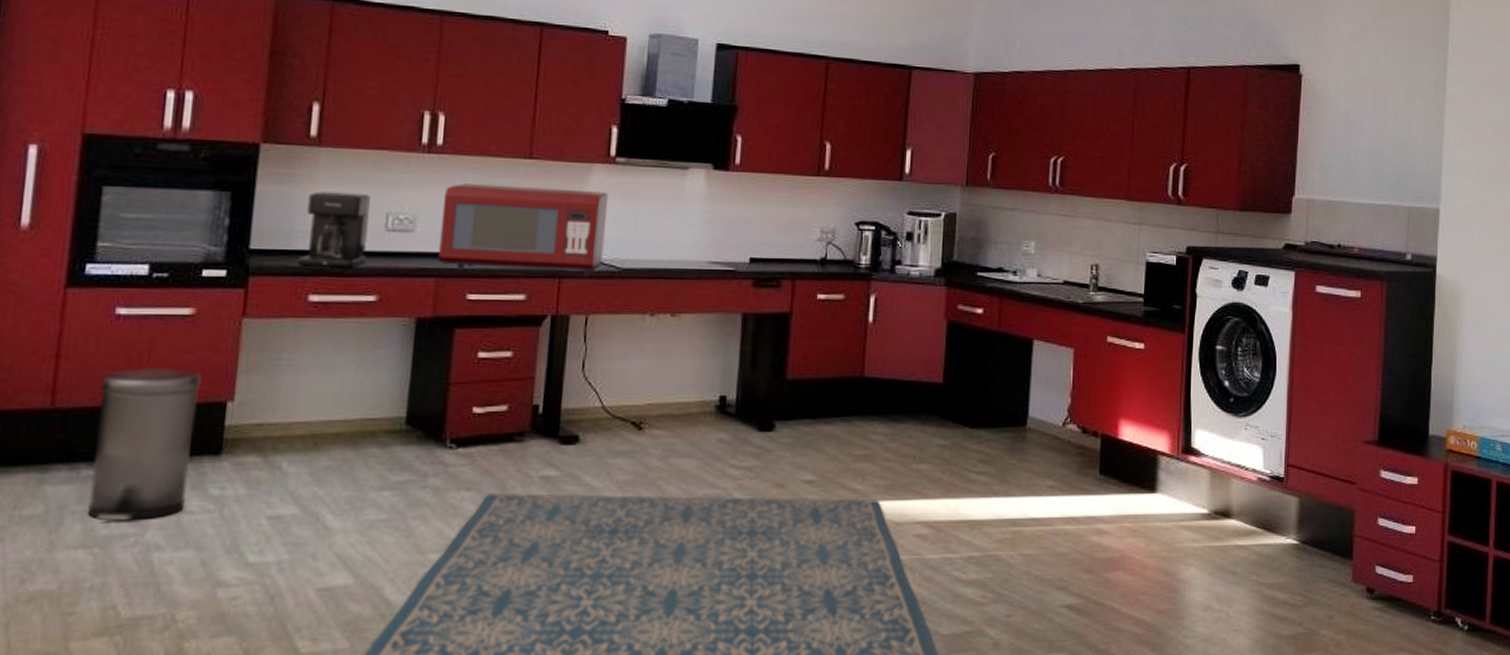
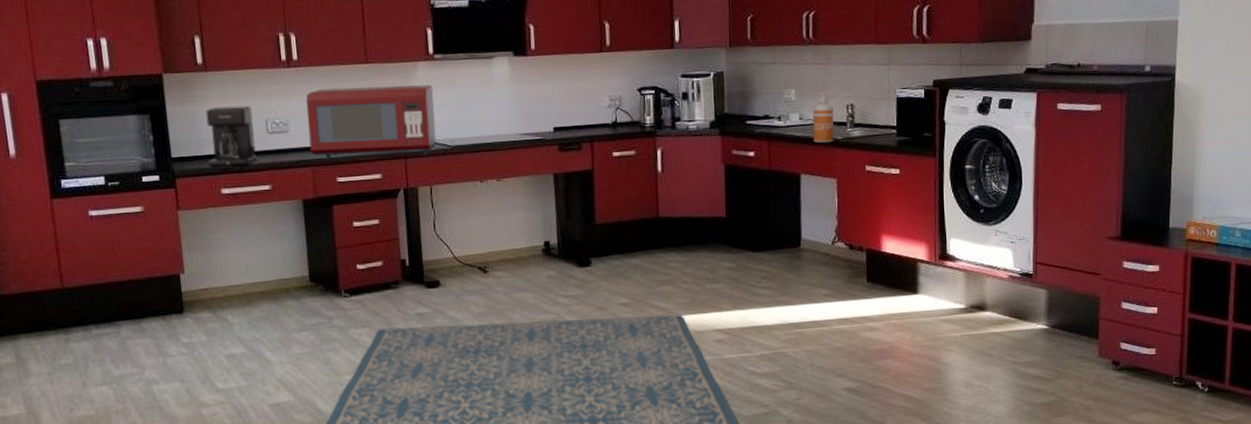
pedal bin: present [88,367,201,522] -> none [90,252,167,365]
soap dispenser: none [1051,247,1076,307] -> present [812,91,834,144]

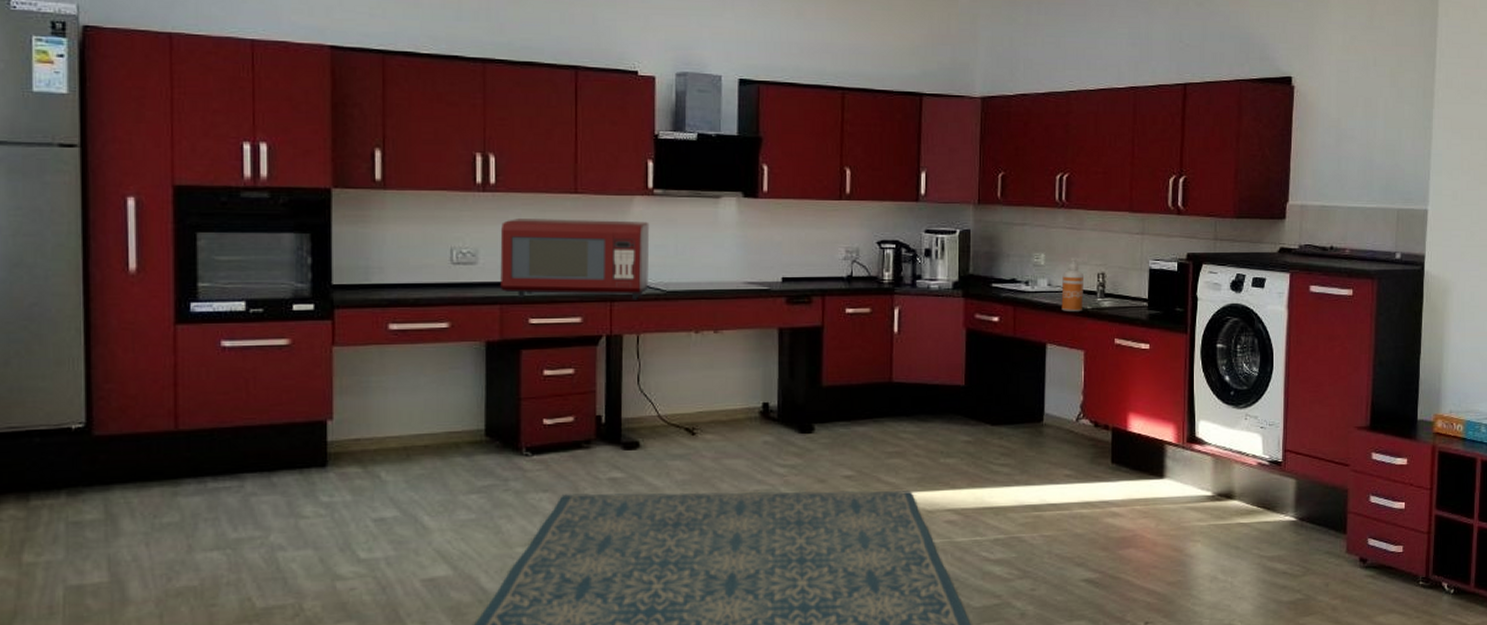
coffee maker: present [205,105,258,168] -> none [375,230,437,300]

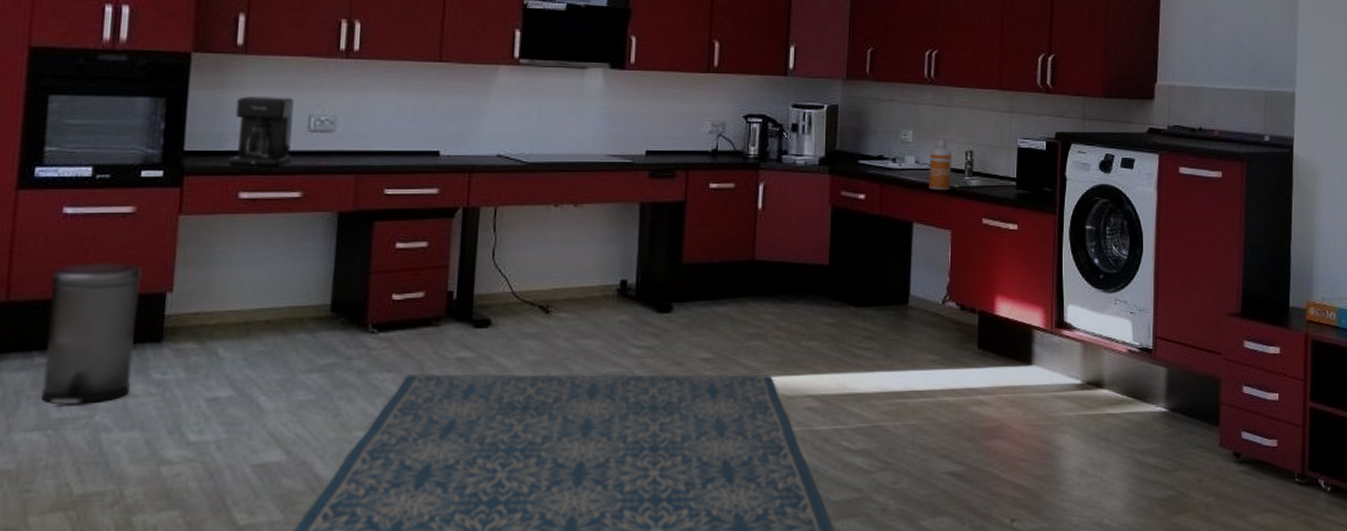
pedal bin: none [215,392,302,527] -> present [42,262,142,405]
coffee maker: none [375,230,437,300] -> present [227,96,294,168]
microwave: present [500,219,650,300] -> none [357,86,514,172]

